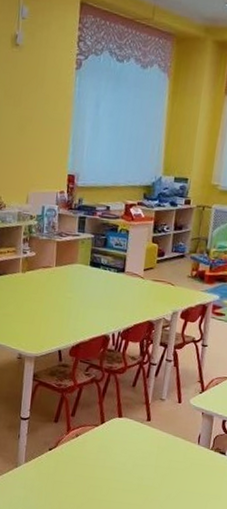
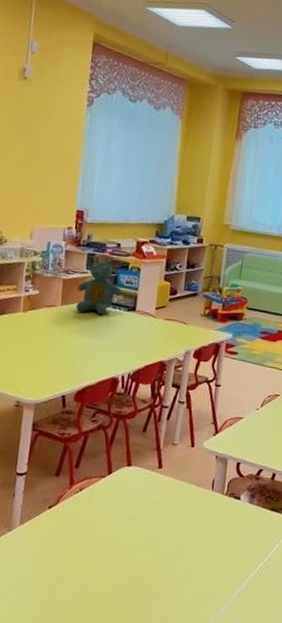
teddy bear: none [69,218,112,275] -> present [75,255,123,314]

